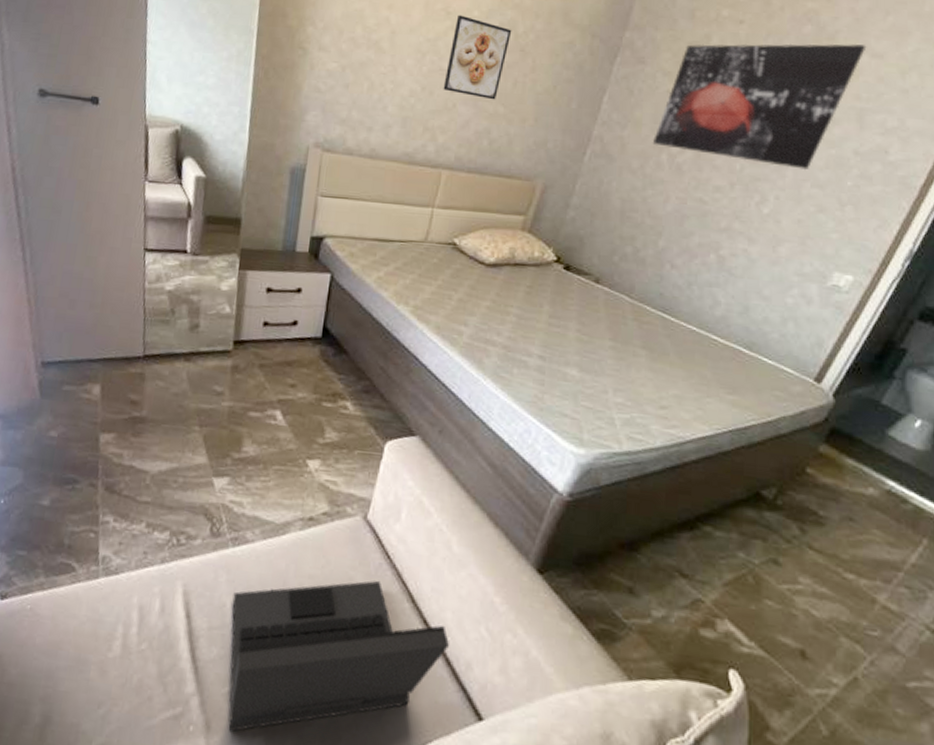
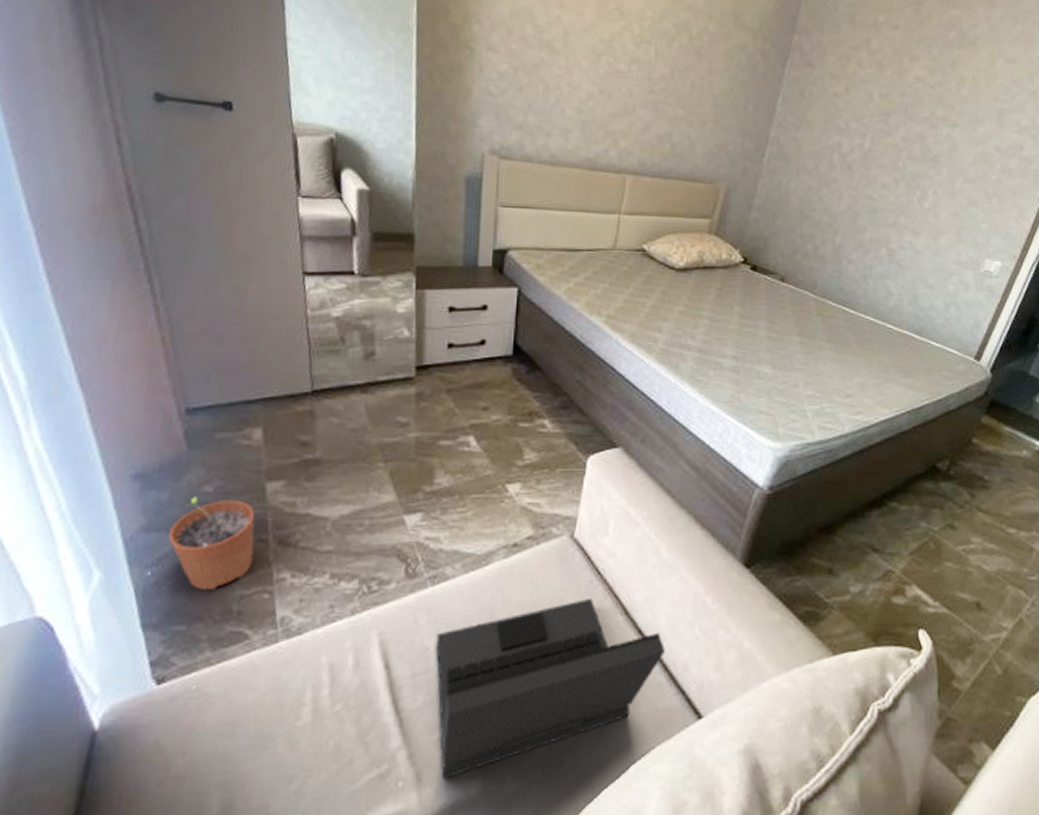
plant pot: none [19,439,88,523] -> present [168,497,255,590]
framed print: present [443,15,512,100] -> none [621,15,687,103]
wall art: present [652,43,867,171] -> none [824,48,1001,167]

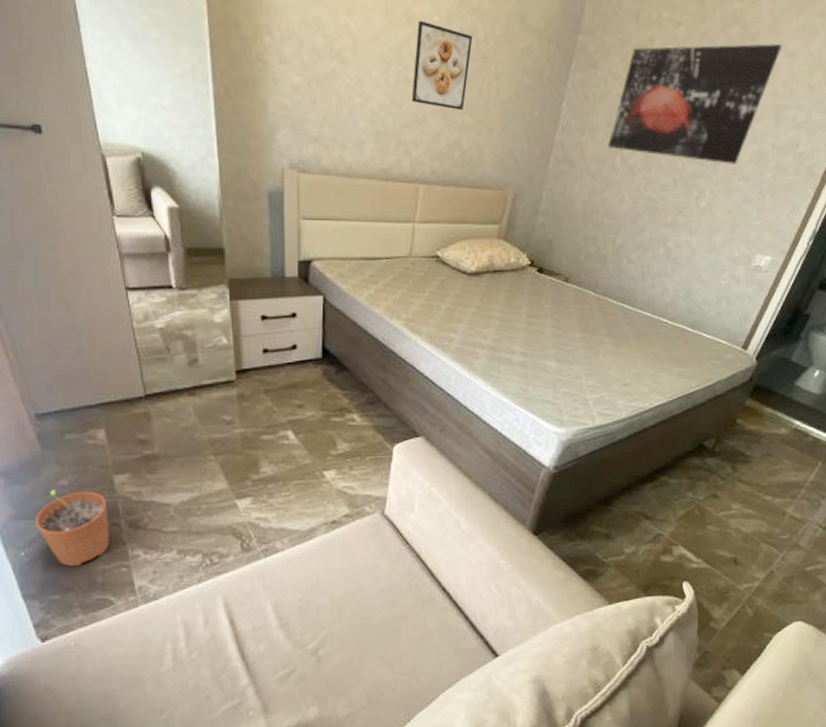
laptop: present [436,597,665,780] -> none [271,563,466,709]
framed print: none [621,15,687,103] -> present [411,20,473,111]
wall art: none [824,48,1001,167] -> present [607,43,783,166]

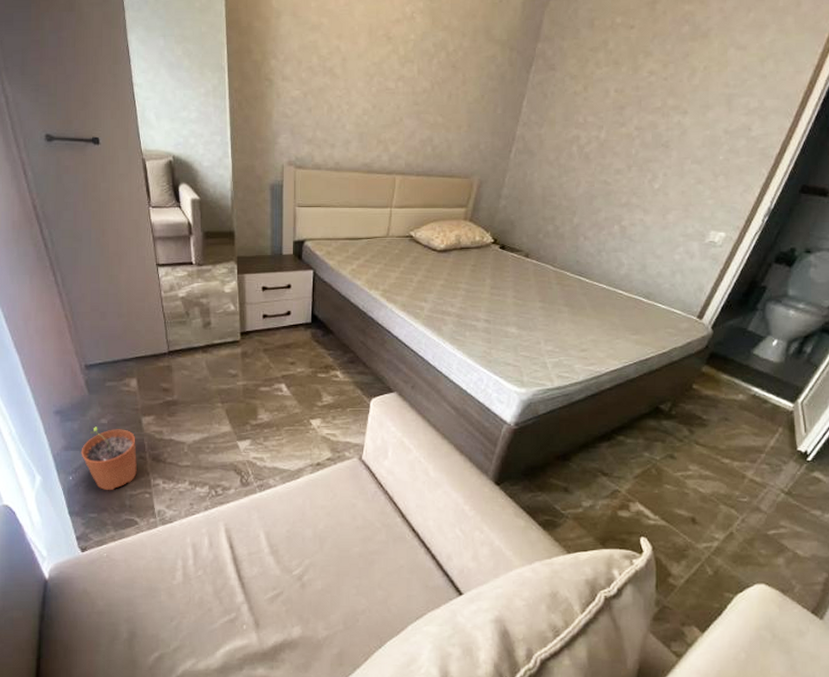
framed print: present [411,20,473,111] -> none [390,39,444,112]
wall art: present [607,43,783,166] -> none [564,38,733,150]

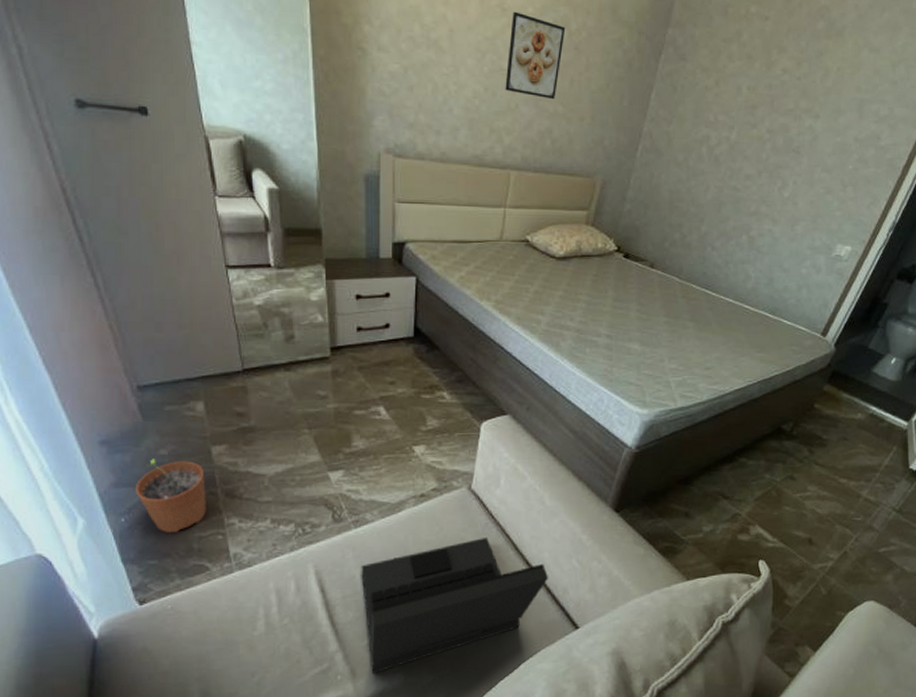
laptop: none [264,504,433,626] -> present [361,537,548,674]
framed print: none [390,39,444,112] -> present [505,11,566,100]

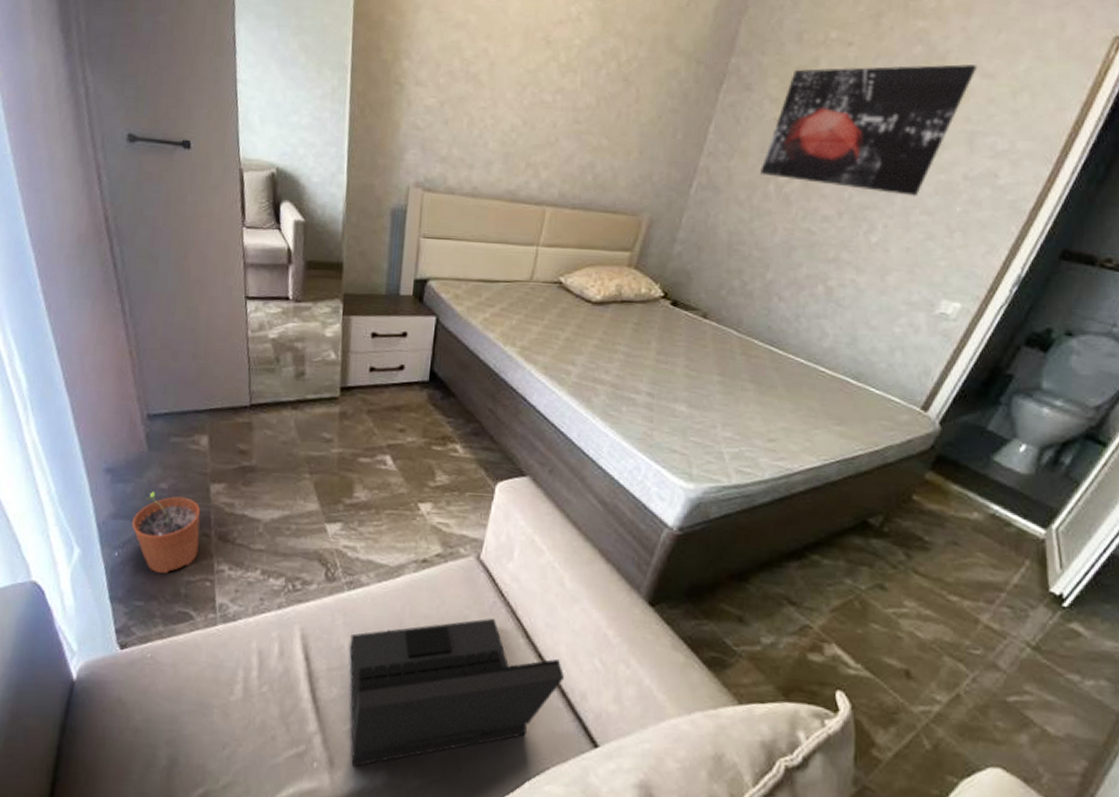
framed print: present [505,11,566,100] -> none [545,44,615,133]
wall art: none [694,38,867,157] -> present [759,63,978,197]

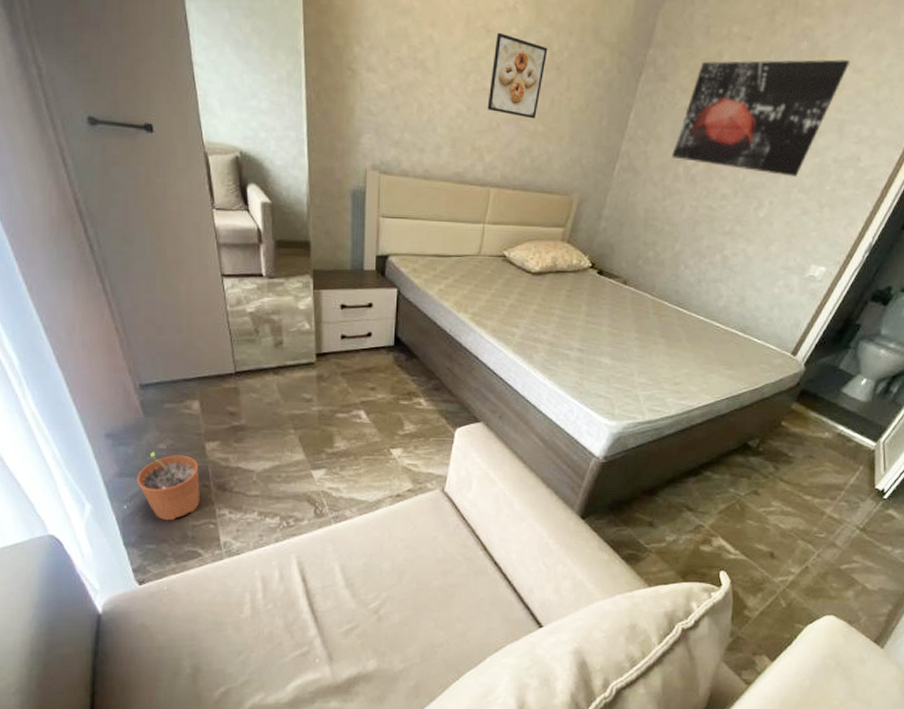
laptop: present [350,618,564,768] -> none [339,537,515,660]
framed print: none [545,44,615,133] -> present [487,32,548,119]

